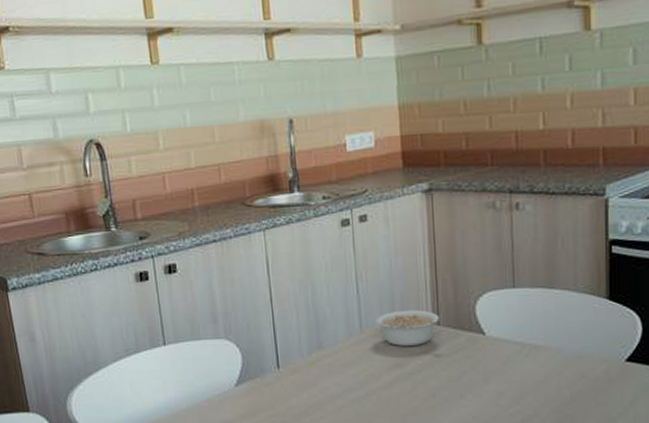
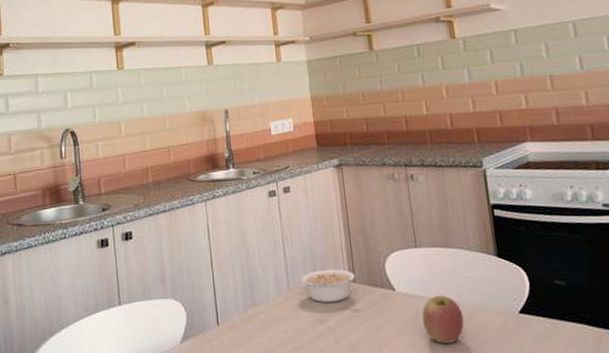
apple: none [513,341,561,392] -> present [421,295,465,344]

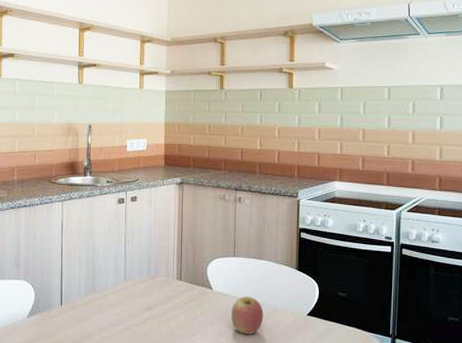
legume: present [300,268,359,302] -> none [135,267,184,294]

